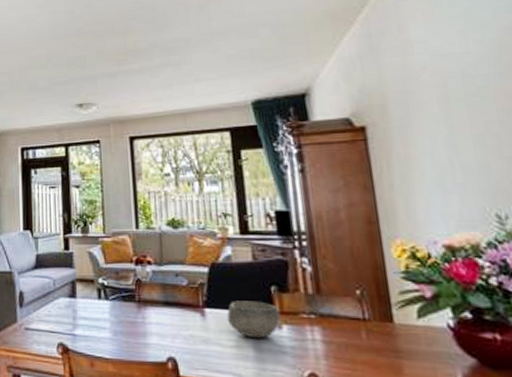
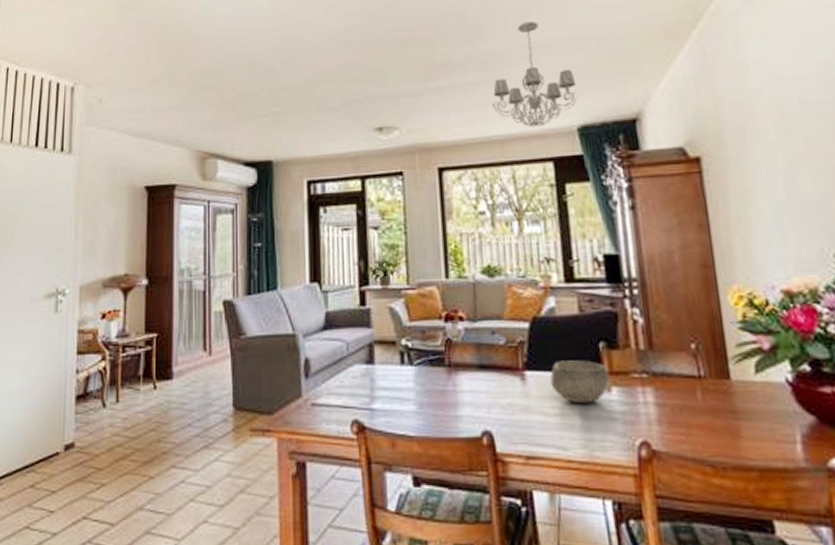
chandelier: none [176,12,252,102] -> present [492,21,578,127]

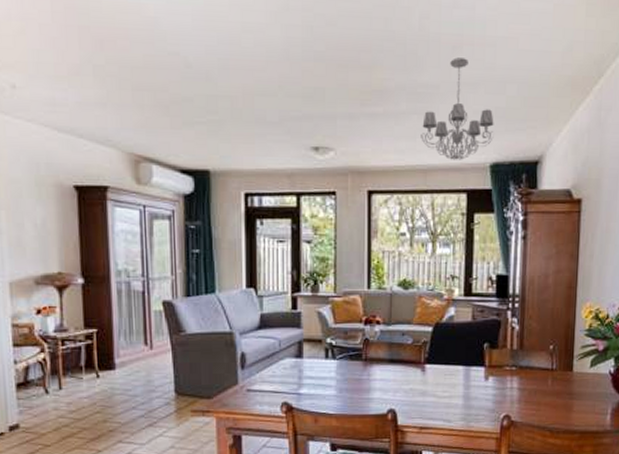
bowl: present [550,360,609,404] -> none [444,357,488,389]

